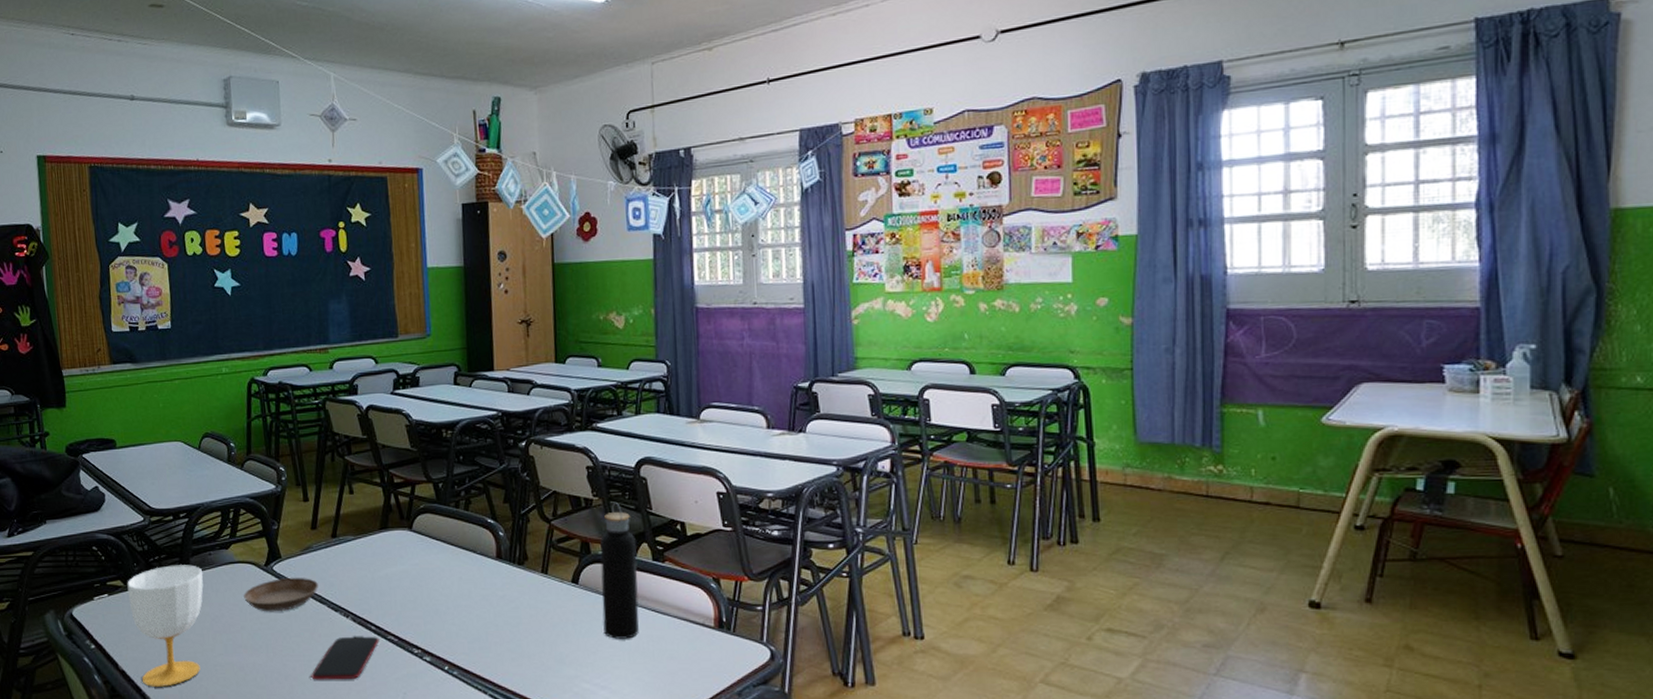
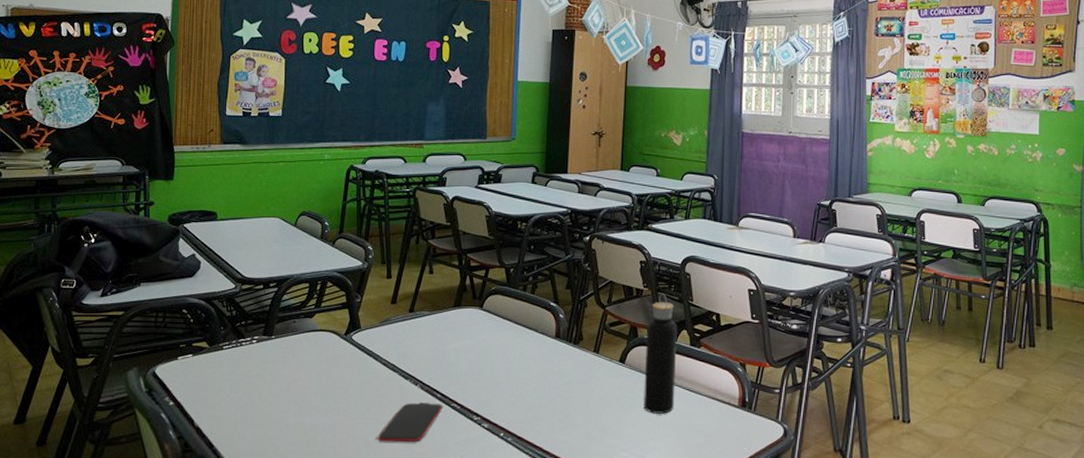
cup: present [127,565,204,687] -> none [212,330,286,444]
saucer: present [243,578,318,612] -> none [322,347,392,378]

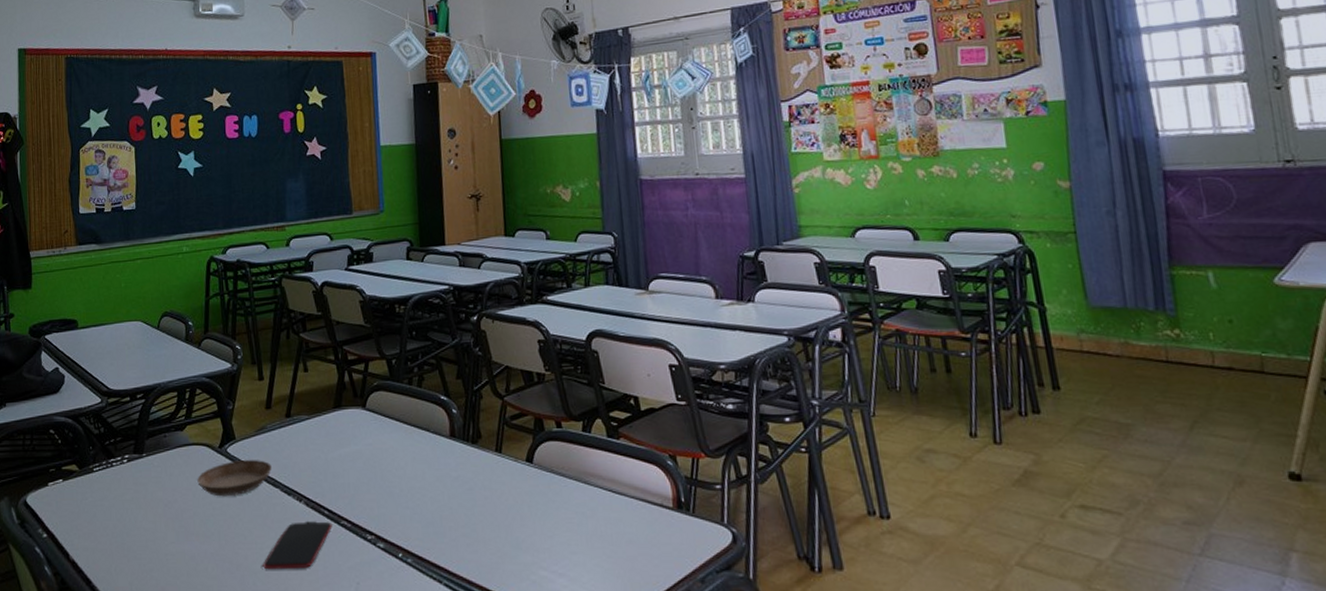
saucer: none [322,347,392,378] -> present [197,460,272,497]
water bottle: present [644,294,677,414] -> none [554,377,596,522]

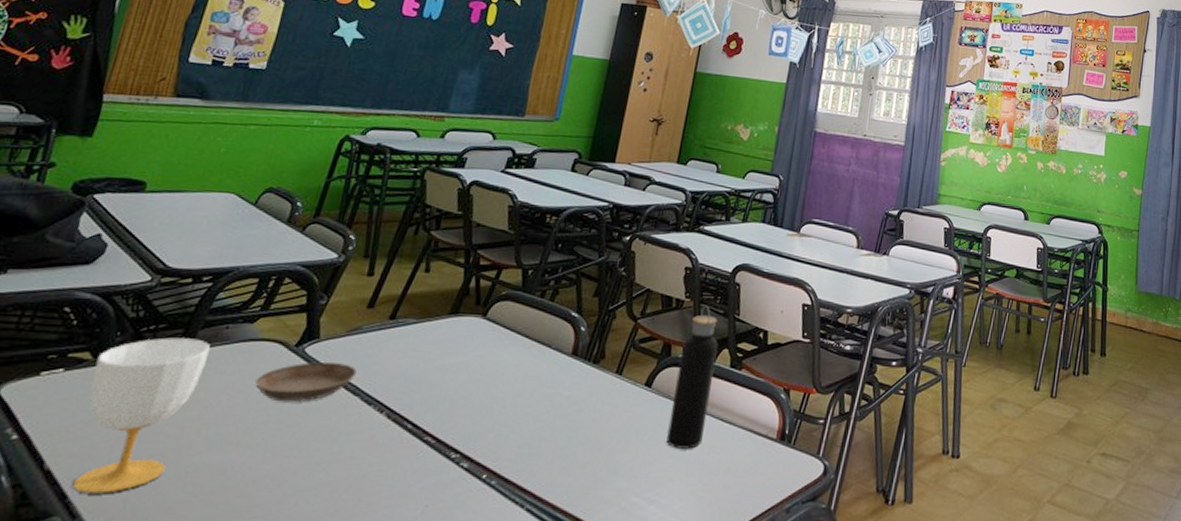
cup: none [82,447,158,578] -> present [73,337,211,494]
smartphone: present [261,521,332,570] -> none [312,435,413,489]
water bottle: none [554,377,596,522] -> present [666,306,718,449]

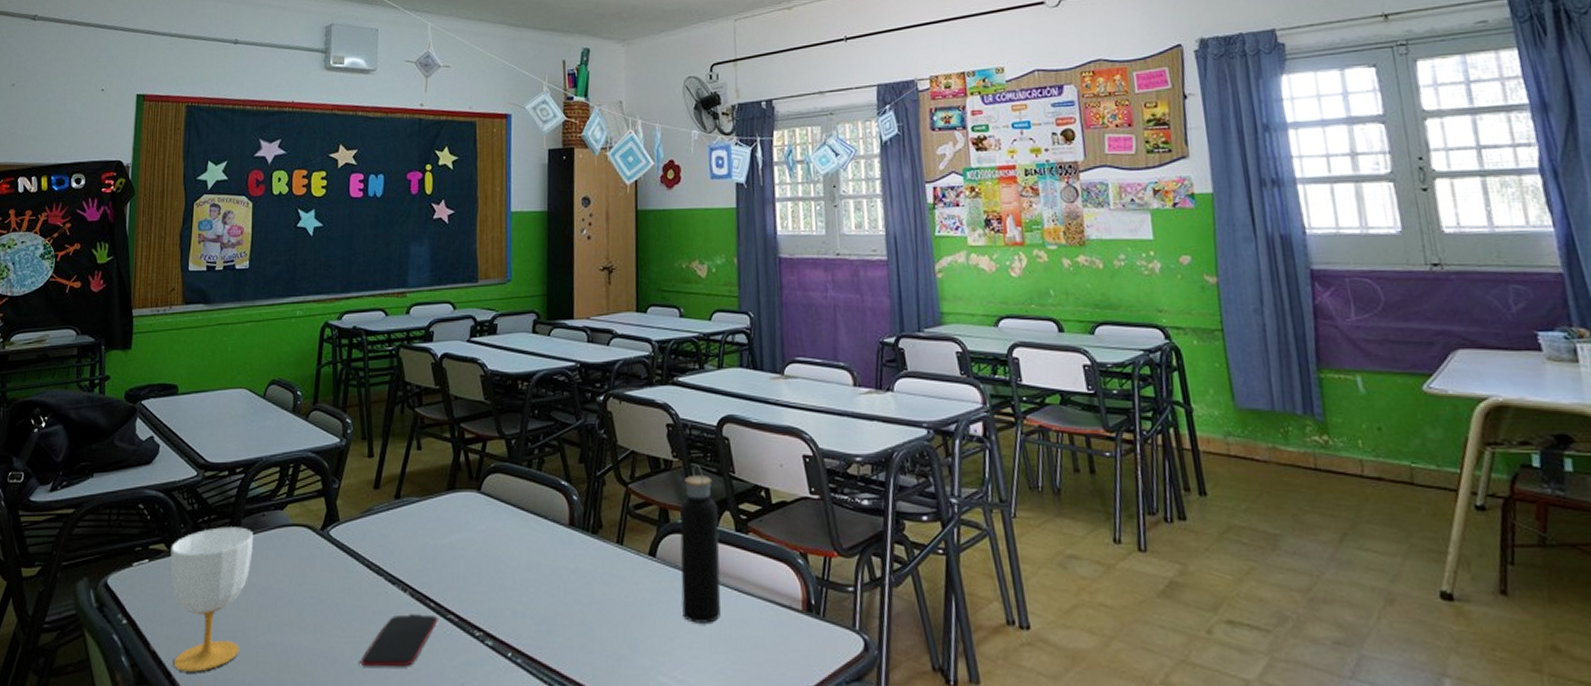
saucer: present [255,362,357,403] -> none [295,545,376,584]
smartphone: none [312,435,413,489] -> present [359,614,438,667]

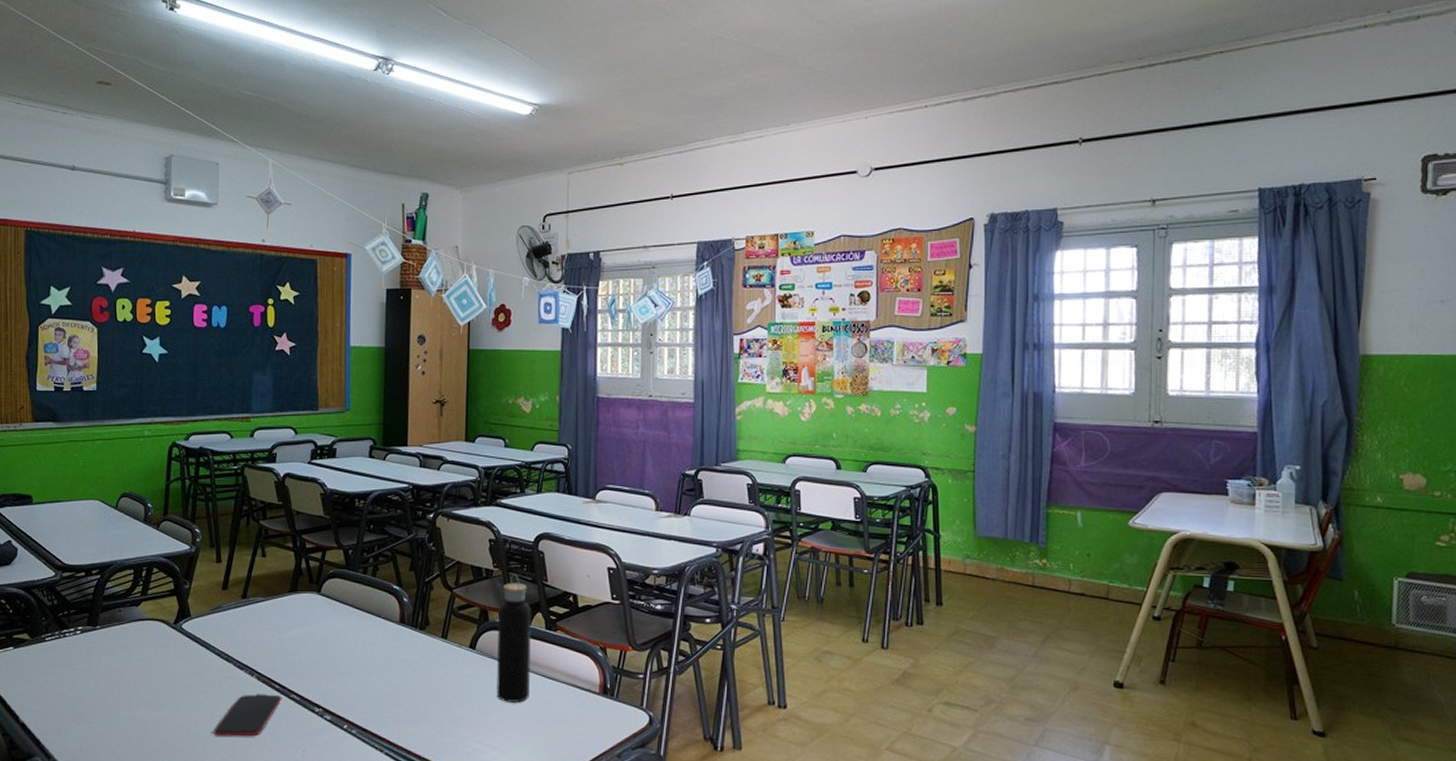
cup: present [170,527,254,672] -> none [34,620,112,740]

